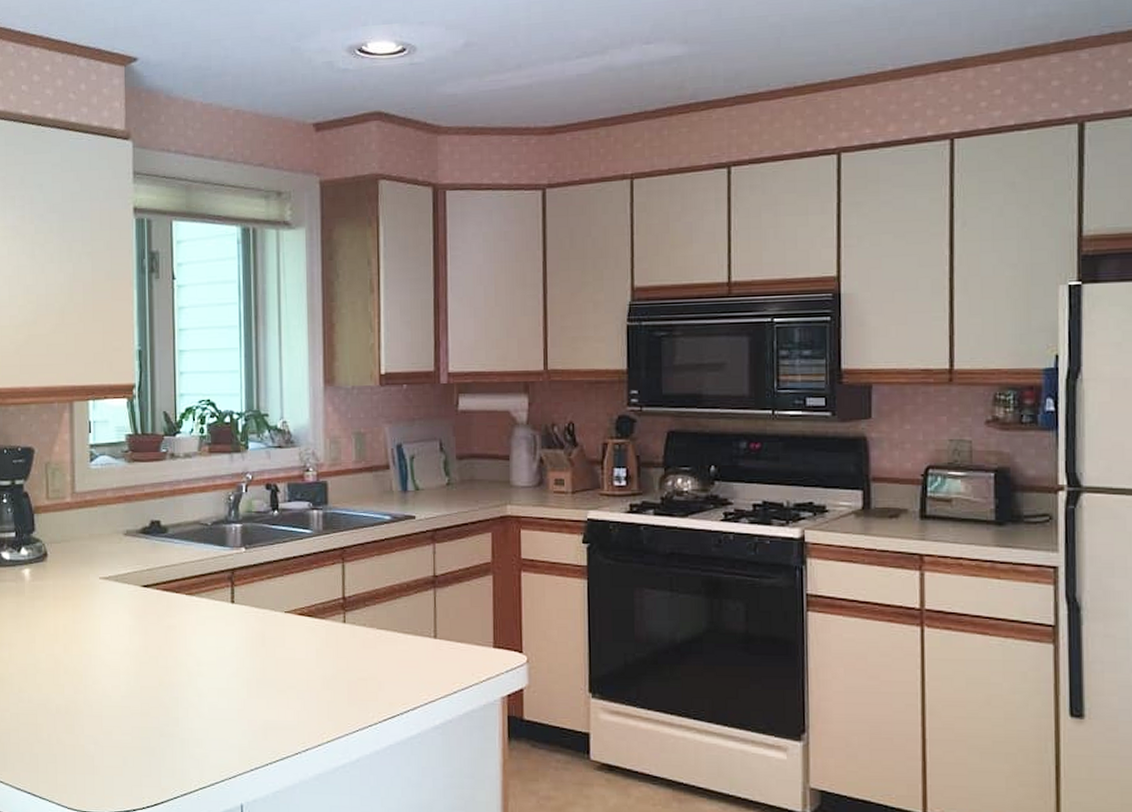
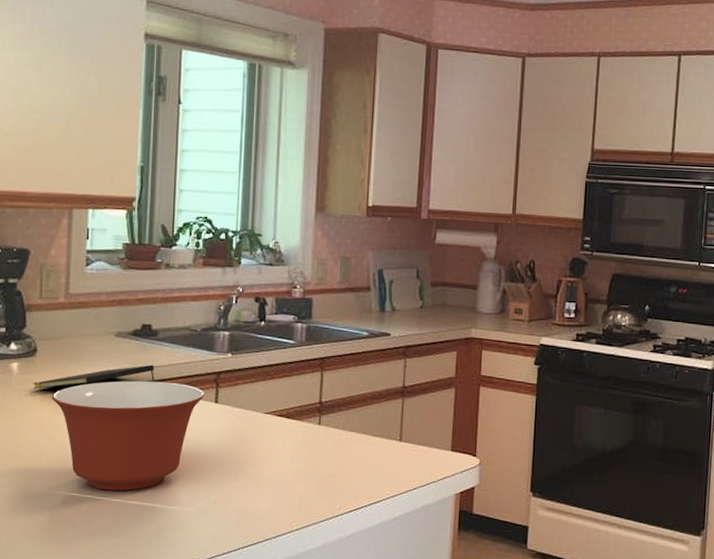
notepad: none [45,564,167,596] -> present [32,364,155,389]
mixing bowl: none [65,582,220,703] -> present [51,380,205,491]

